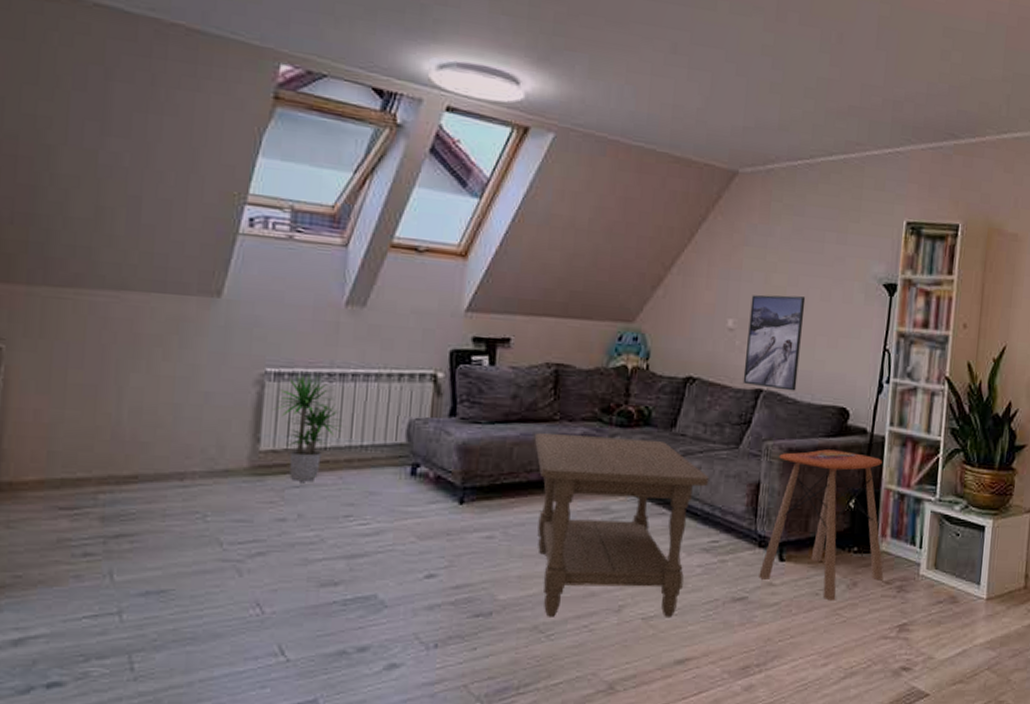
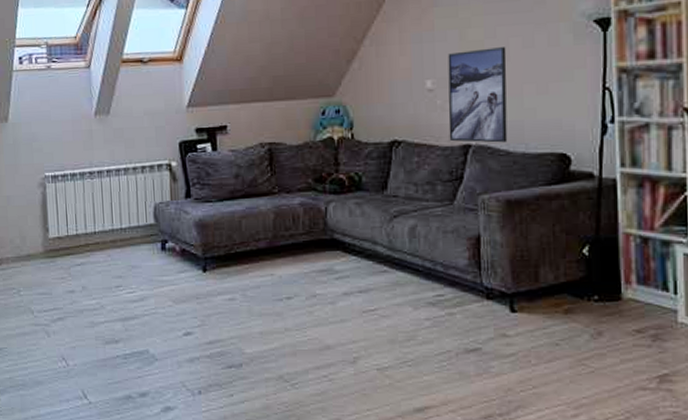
potted plant: present [273,374,345,482] -> none [54,175,107,261]
coffee table: present [534,433,710,619] -> none [258,203,427,369]
side table: present [759,449,884,601] -> none [490,197,634,351]

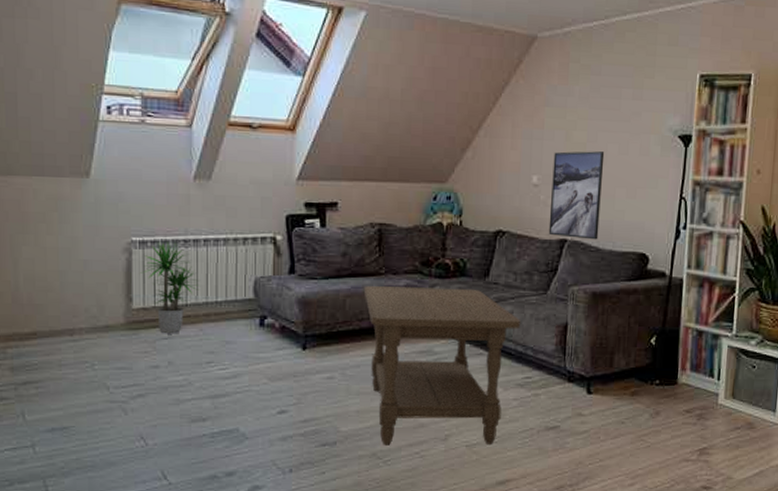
potted plant: none [54,175,107,261] -> present [140,241,201,334]
coffee table: none [258,203,427,369] -> present [363,286,521,446]

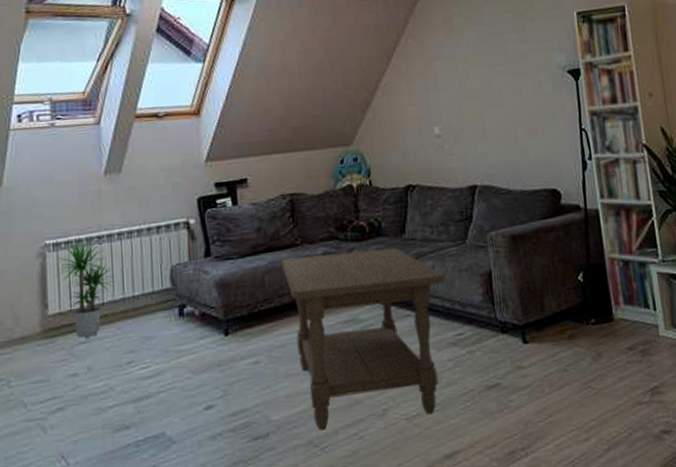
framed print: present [548,151,605,240] -> none [451,95,508,184]

